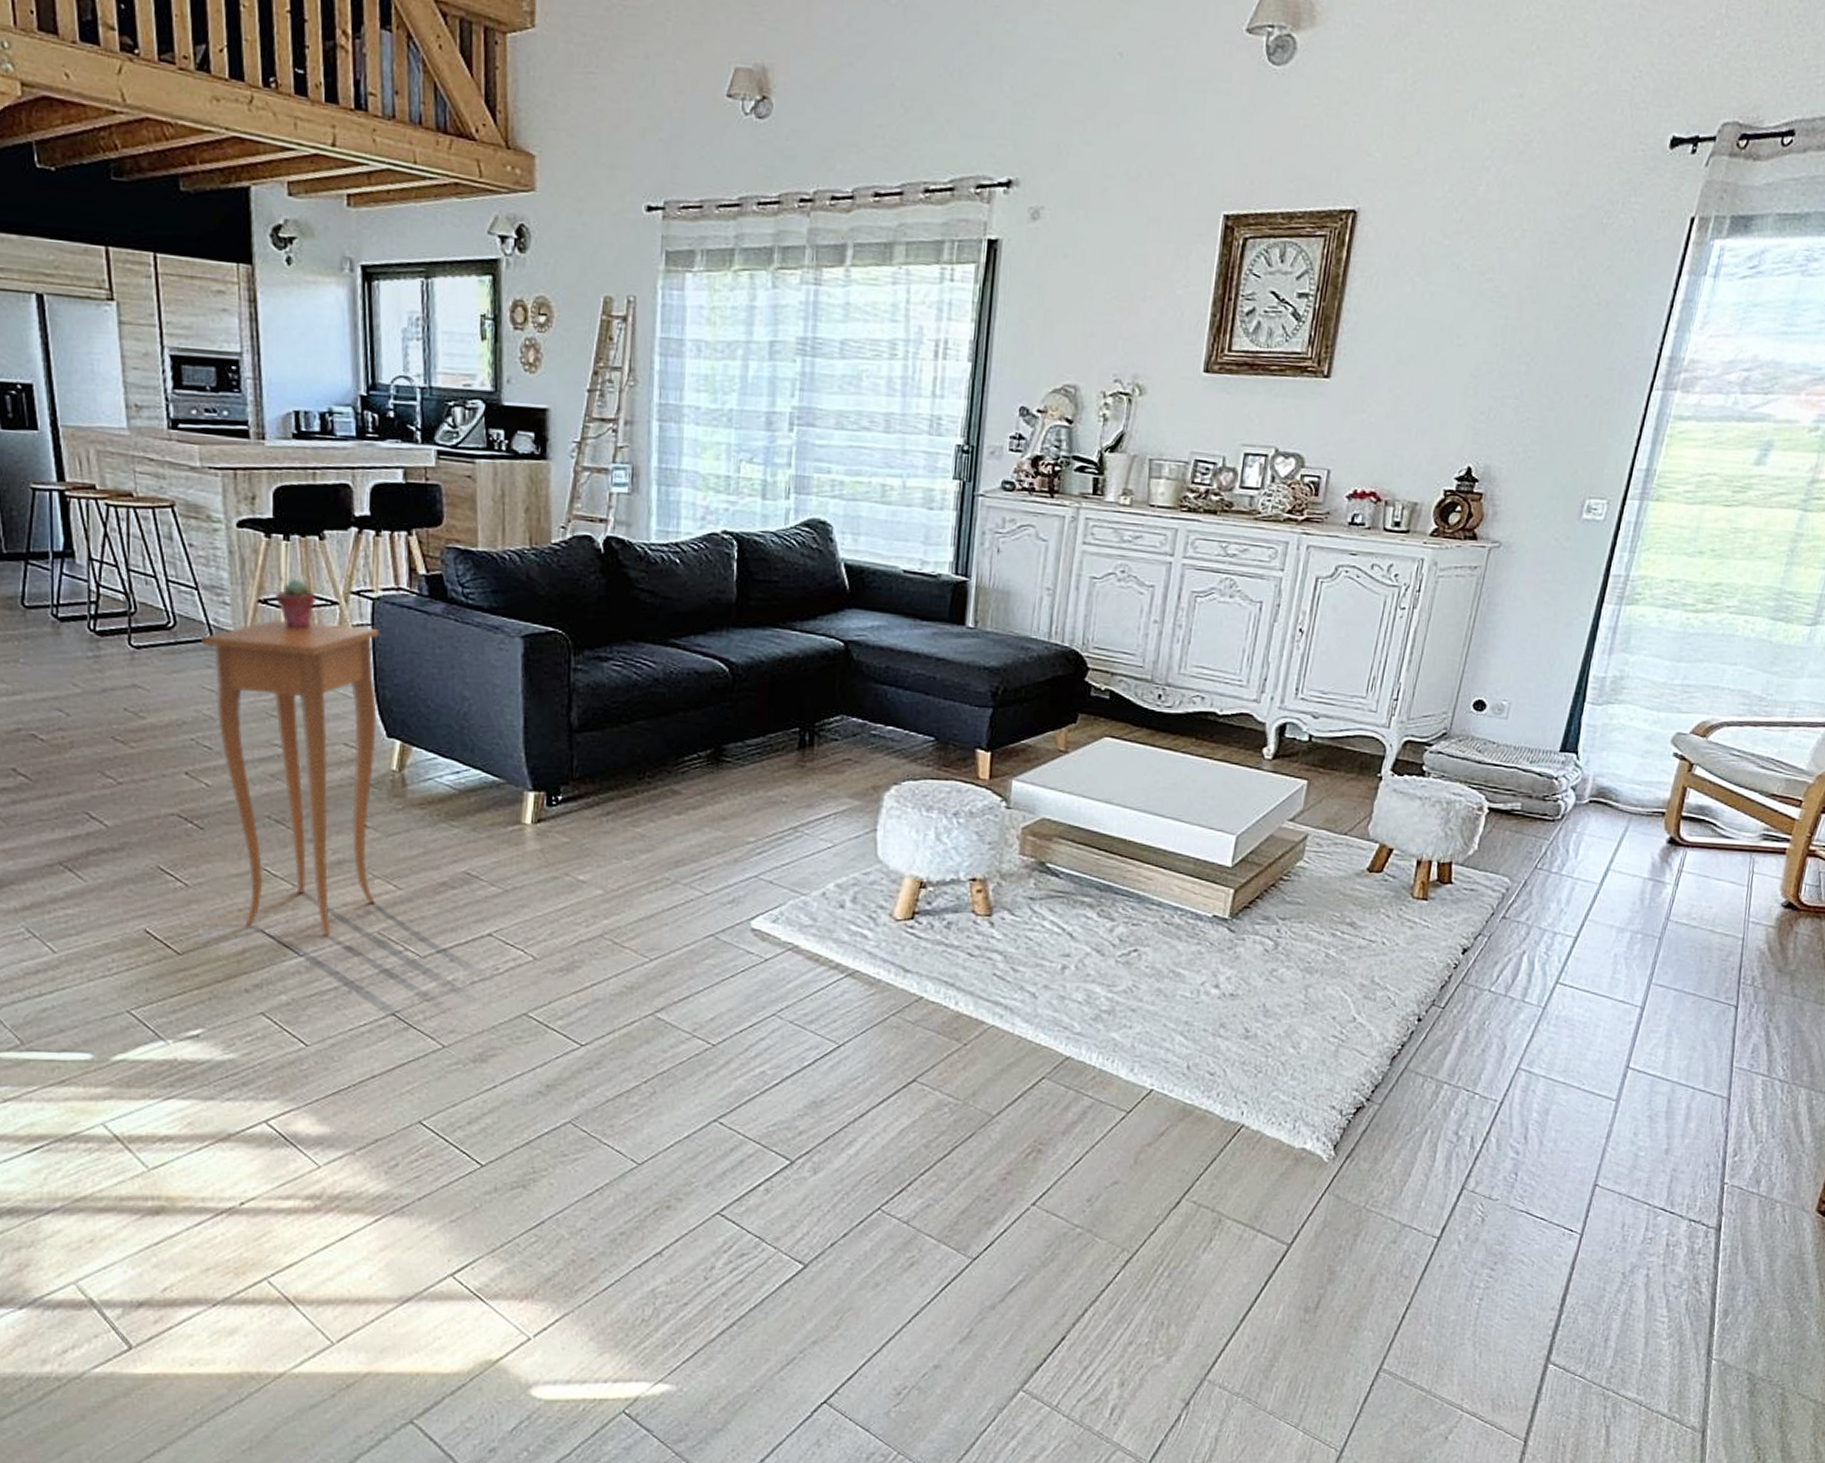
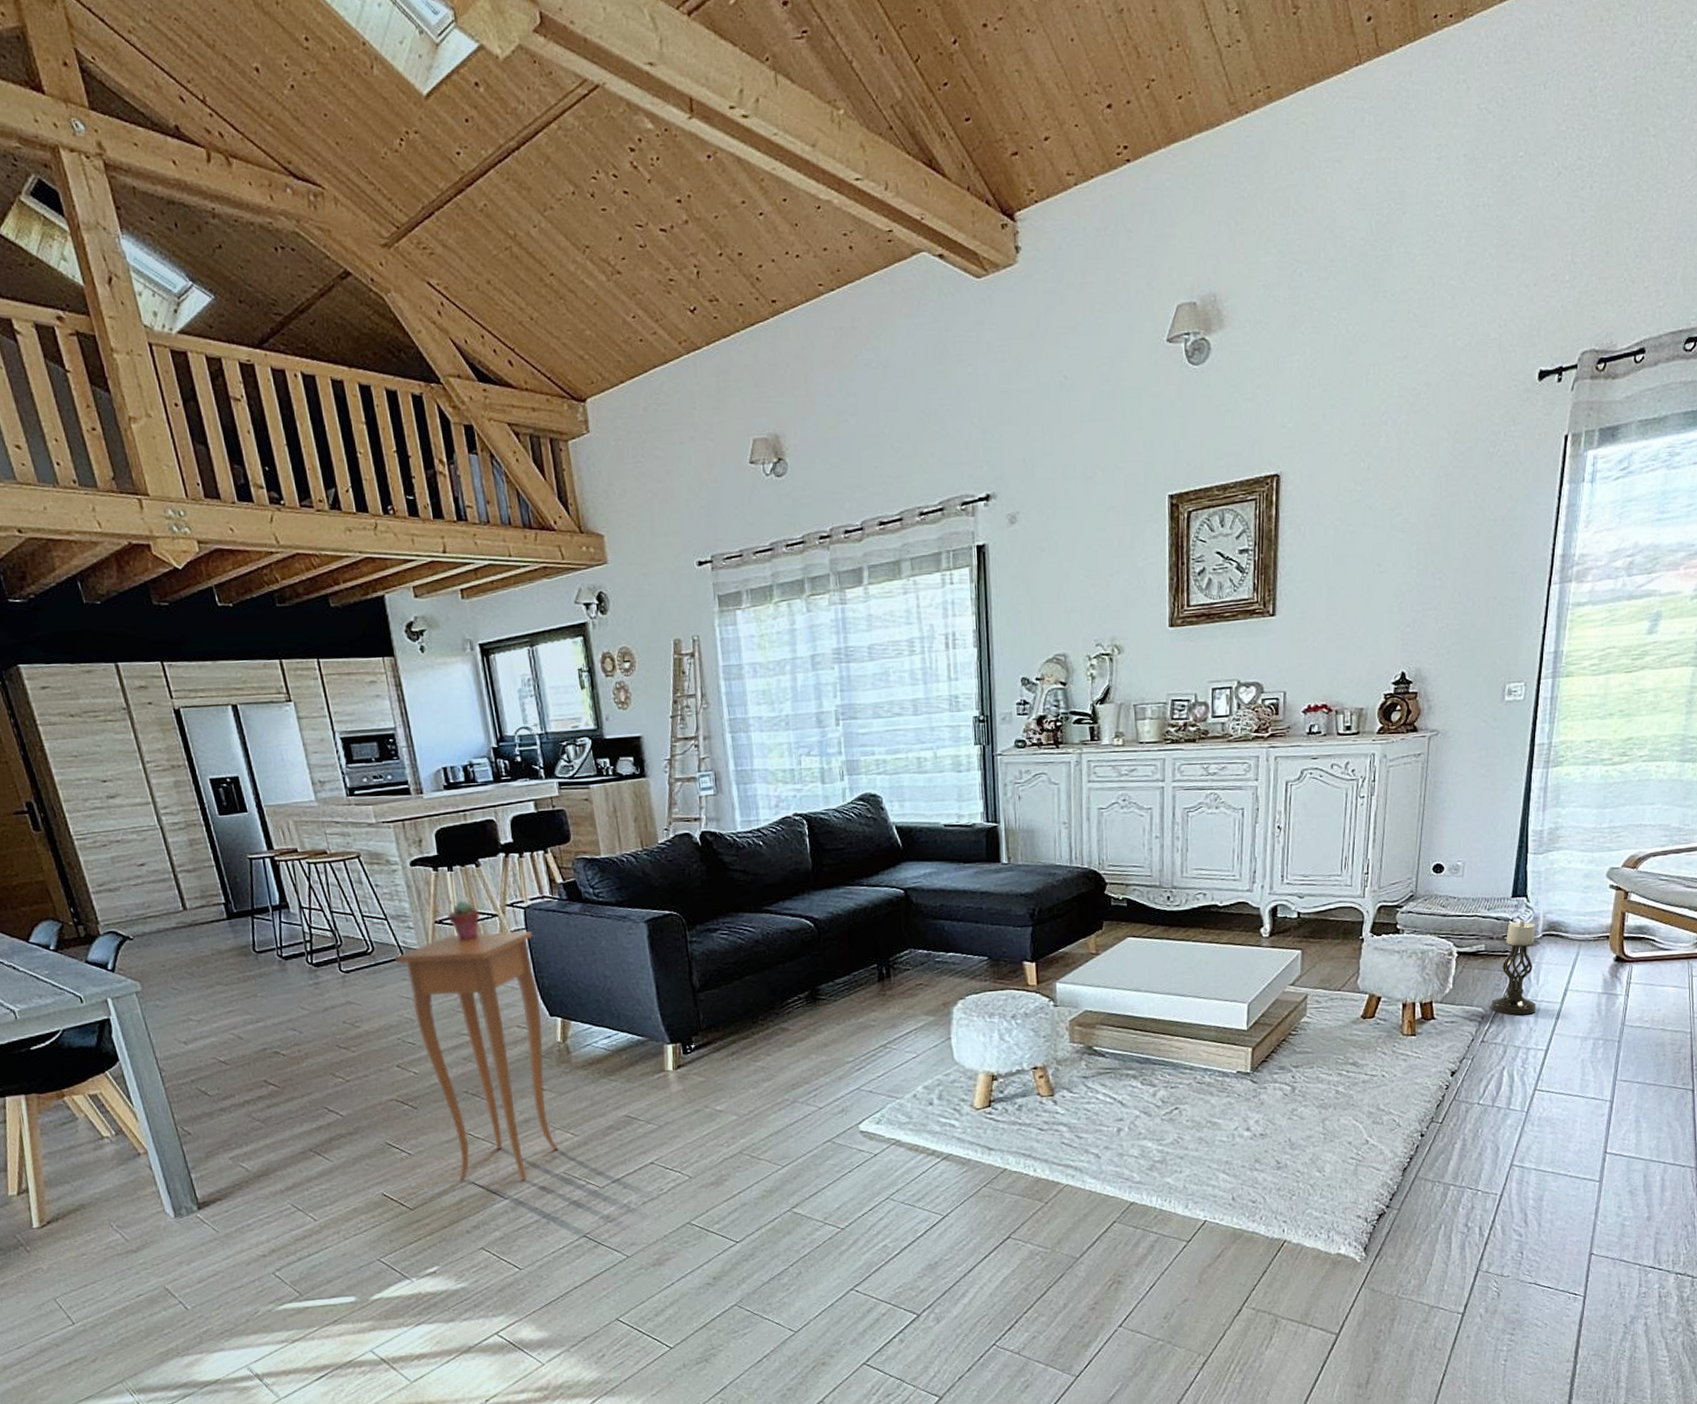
candle holder: none [1518,781,1586,893] -> present [1490,921,1541,1015]

